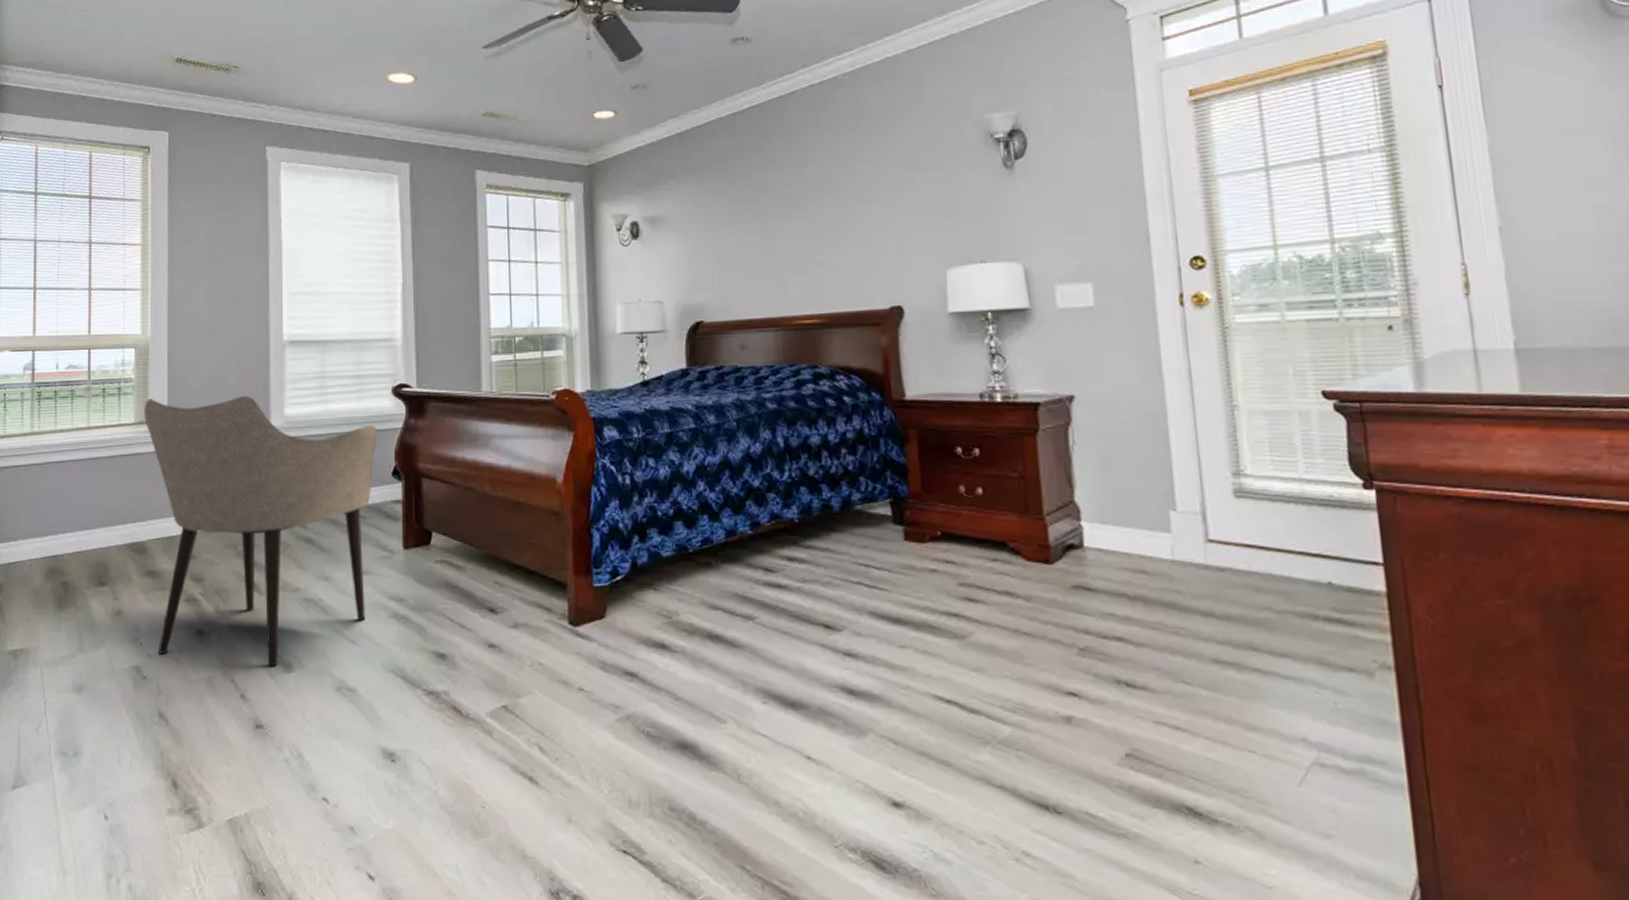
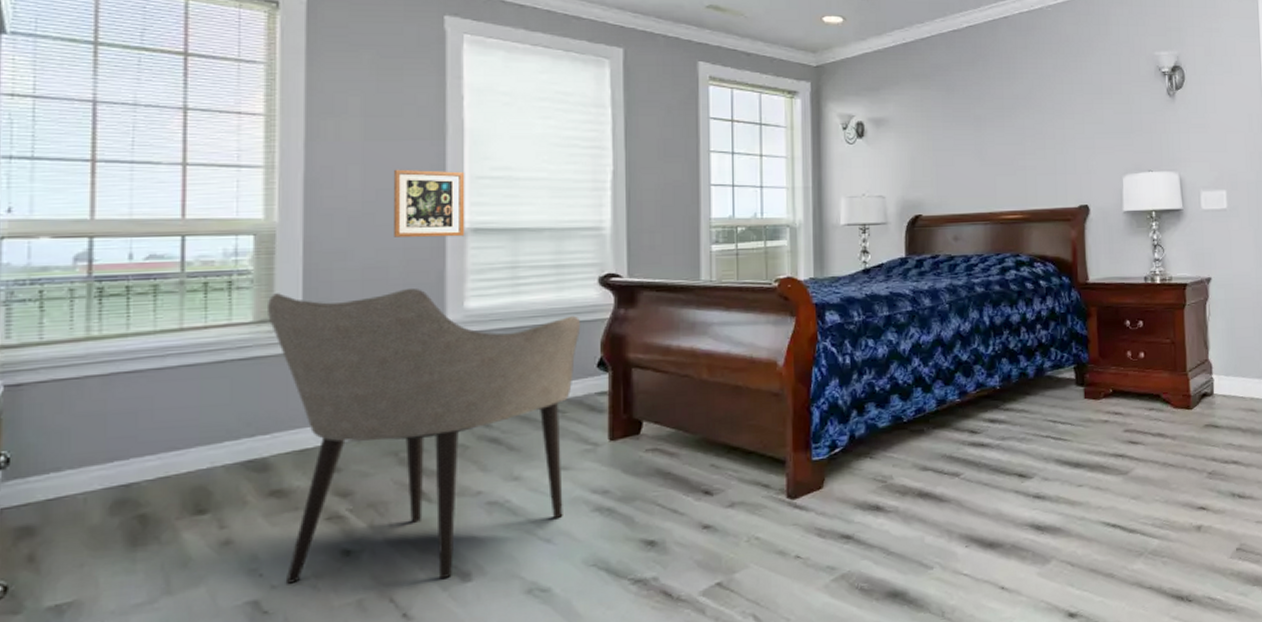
picture frame: none [231,287,284,350] -> present [394,169,465,238]

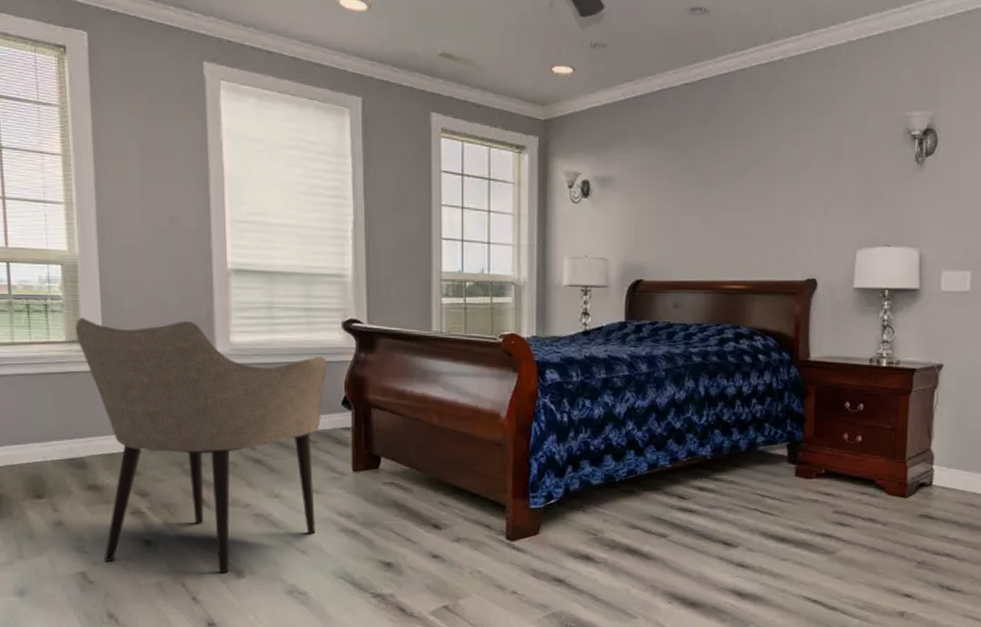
picture frame: present [394,169,465,238] -> none [168,210,229,276]

